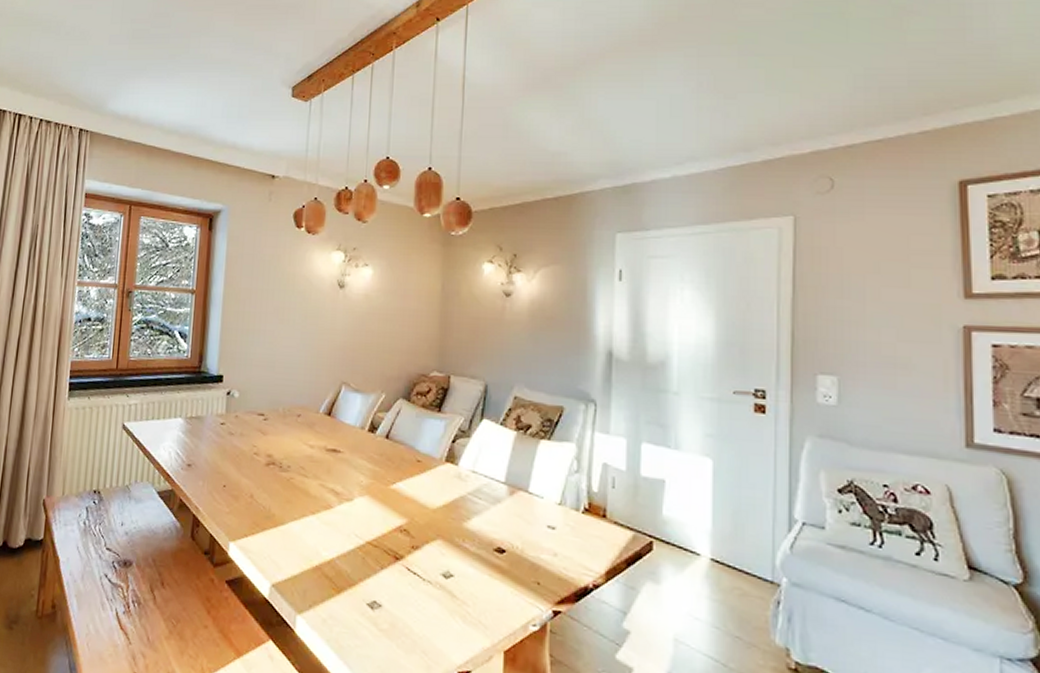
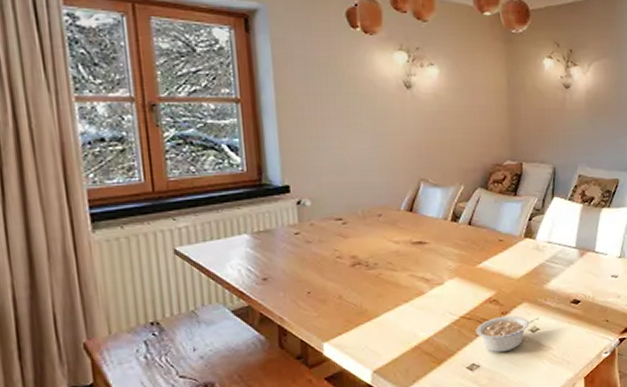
legume: none [381,550,455,596] -> present [476,315,539,353]

